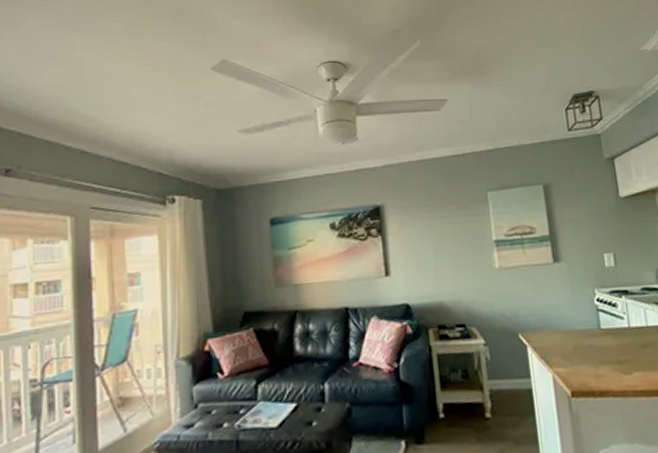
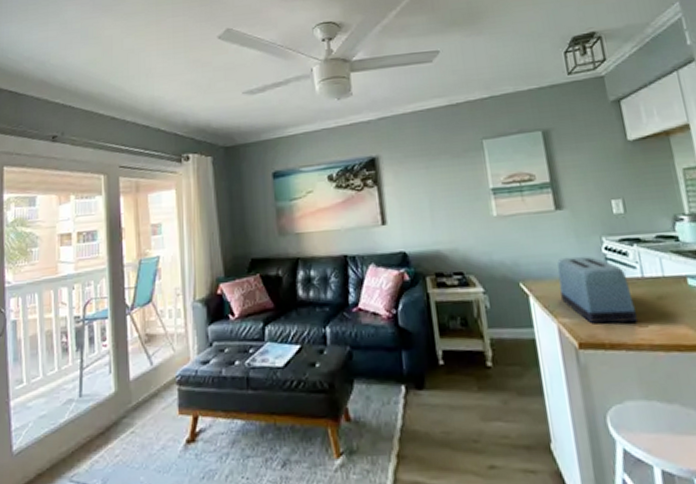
toaster: none [553,307,625,372] -> present [557,256,639,324]

